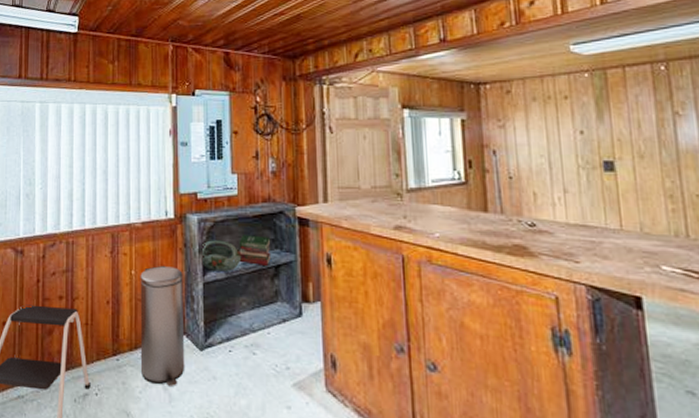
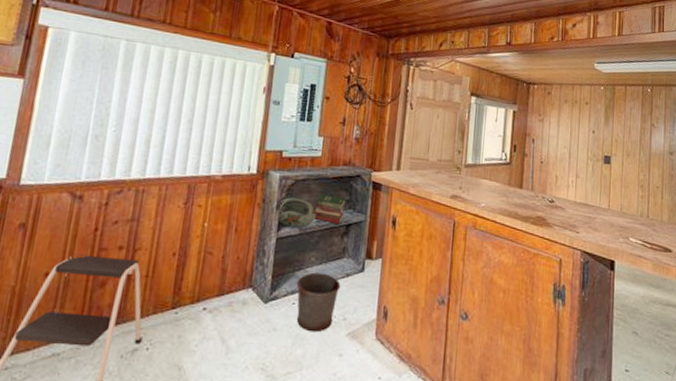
pedal bin: present [140,265,184,386] -> none [199,219,258,339]
bucket: none [230,318,278,382] -> present [296,272,341,333]

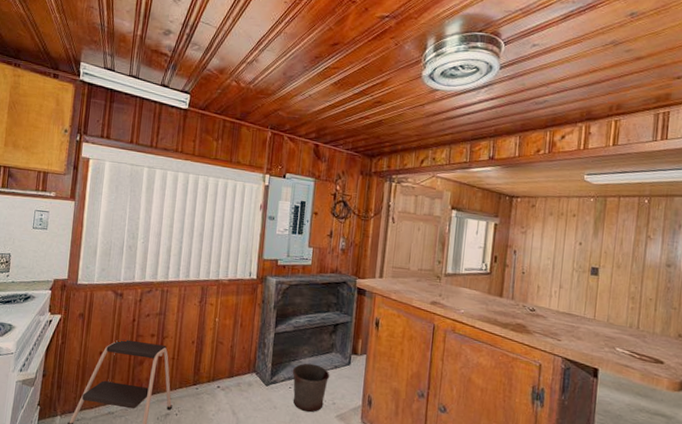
decorative basket: present [277,197,318,229] -> none [275,299,309,326]
books: present [314,194,345,224] -> none [306,297,333,324]

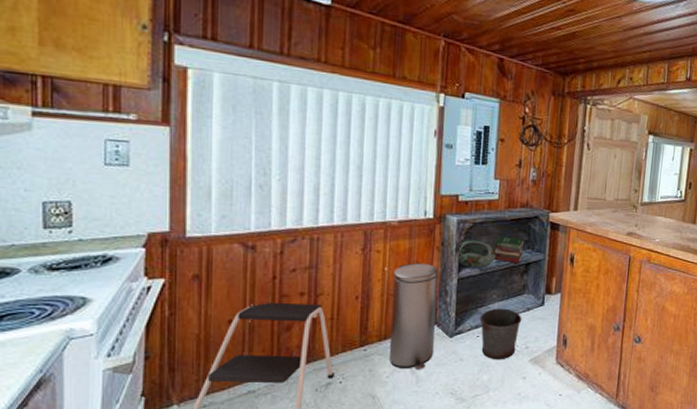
pedal bin: none [215,316,259,412] -> present [388,262,439,369]
decorative basket: none [275,299,309,326] -> present [457,240,497,270]
books: none [306,297,333,324] -> present [493,236,524,263]

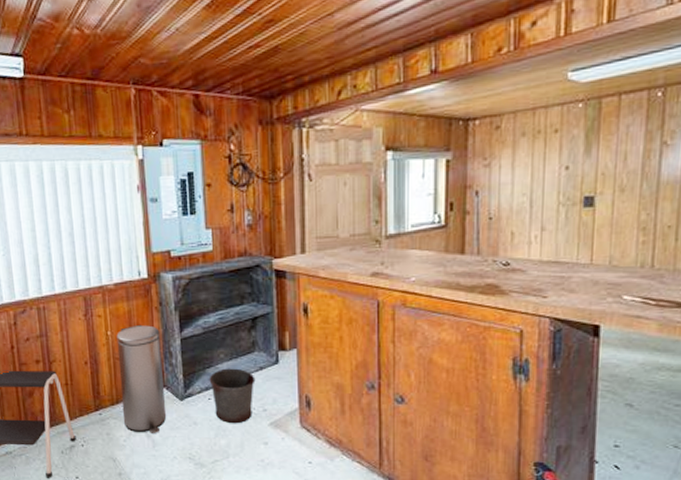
decorative basket: present [457,240,497,270] -> none [175,297,219,328]
books: present [493,236,524,263] -> none [215,290,248,319]

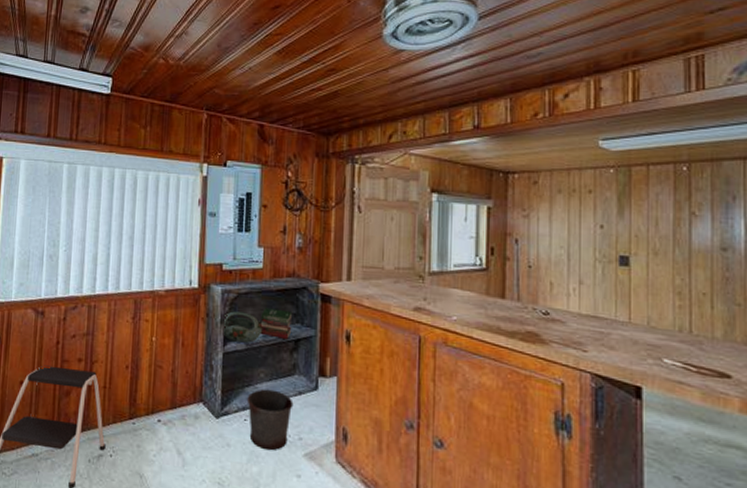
pedal bin: present [116,324,166,433] -> none [156,333,204,451]
decorative basket: none [175,297,219,328] -> present [222,311,263,344]
books: none [215,290,248,319] -> present [260,308,292,339]

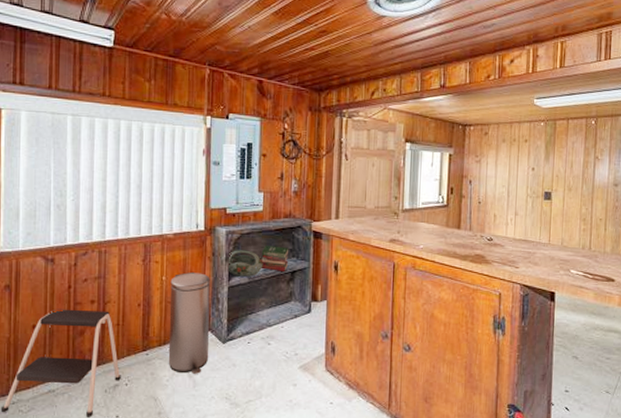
pedal bin: none [156,333,204,451] -> present [168,271,210,374]
bucket: present [246,389,294,451] -> none [250,315,290,367]

